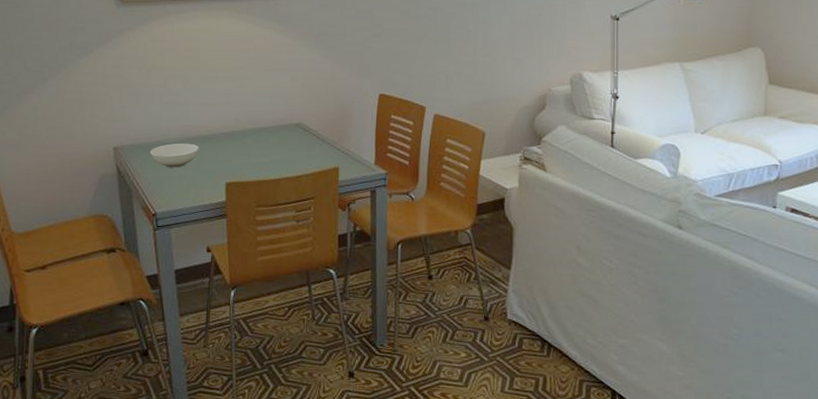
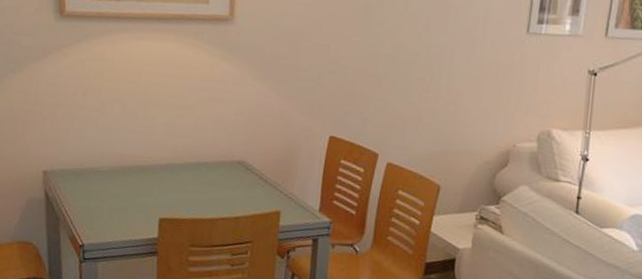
bowl: present [149,143,199,168] -> none [81,171,134,198]

